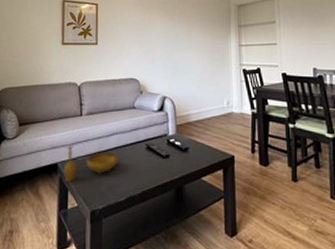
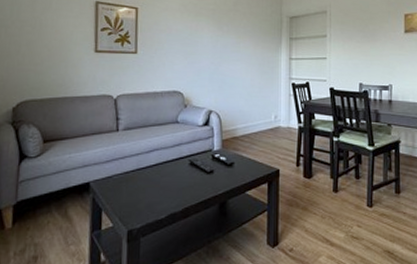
decorative bowl: present [63,146,119,182] -> none [96,163,159,202]

